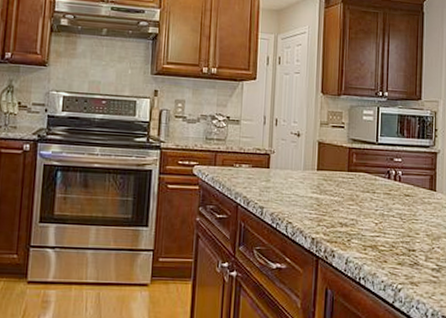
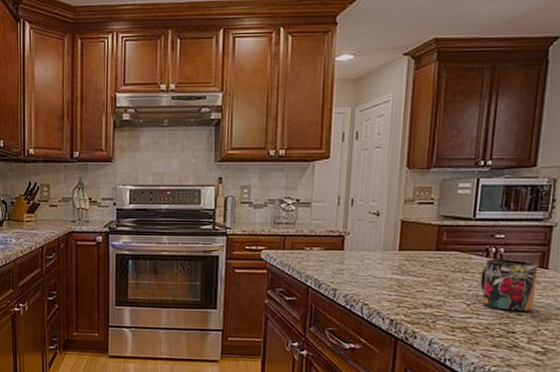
mug: none [385,180,429,230] -> present [480,258,539,311]

